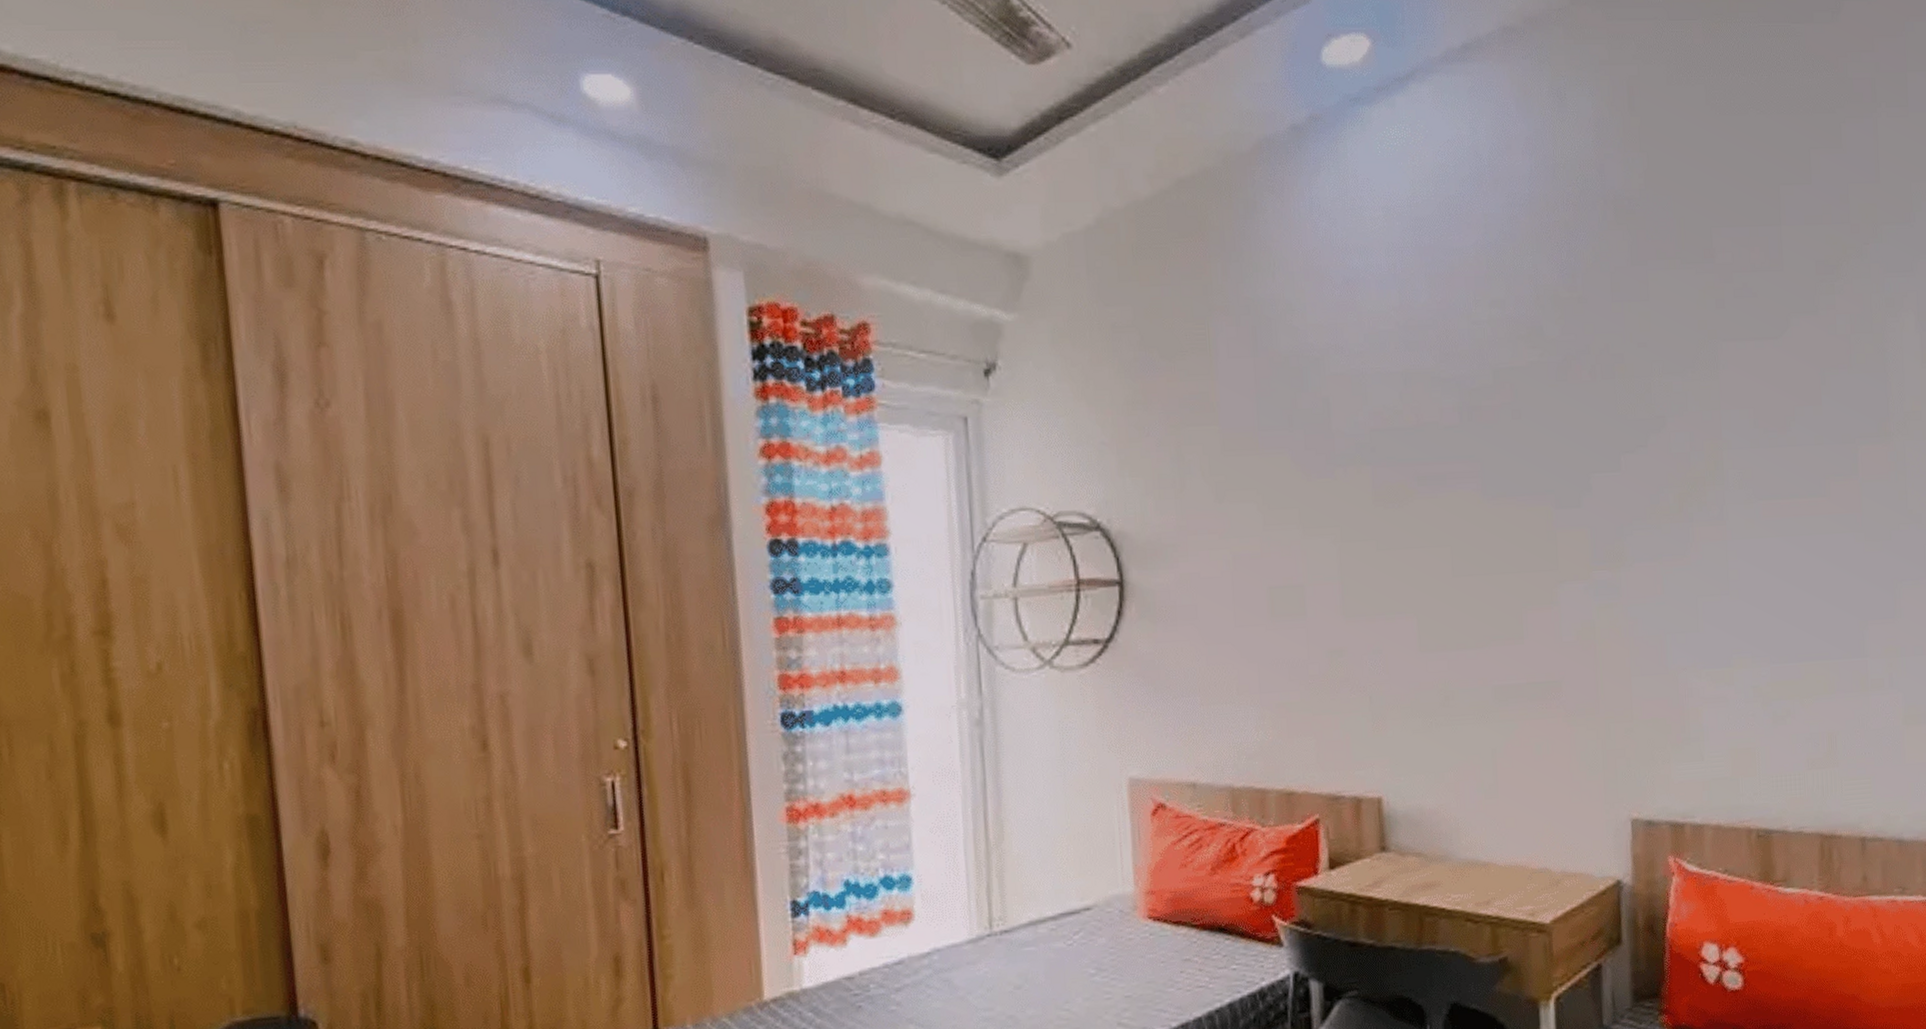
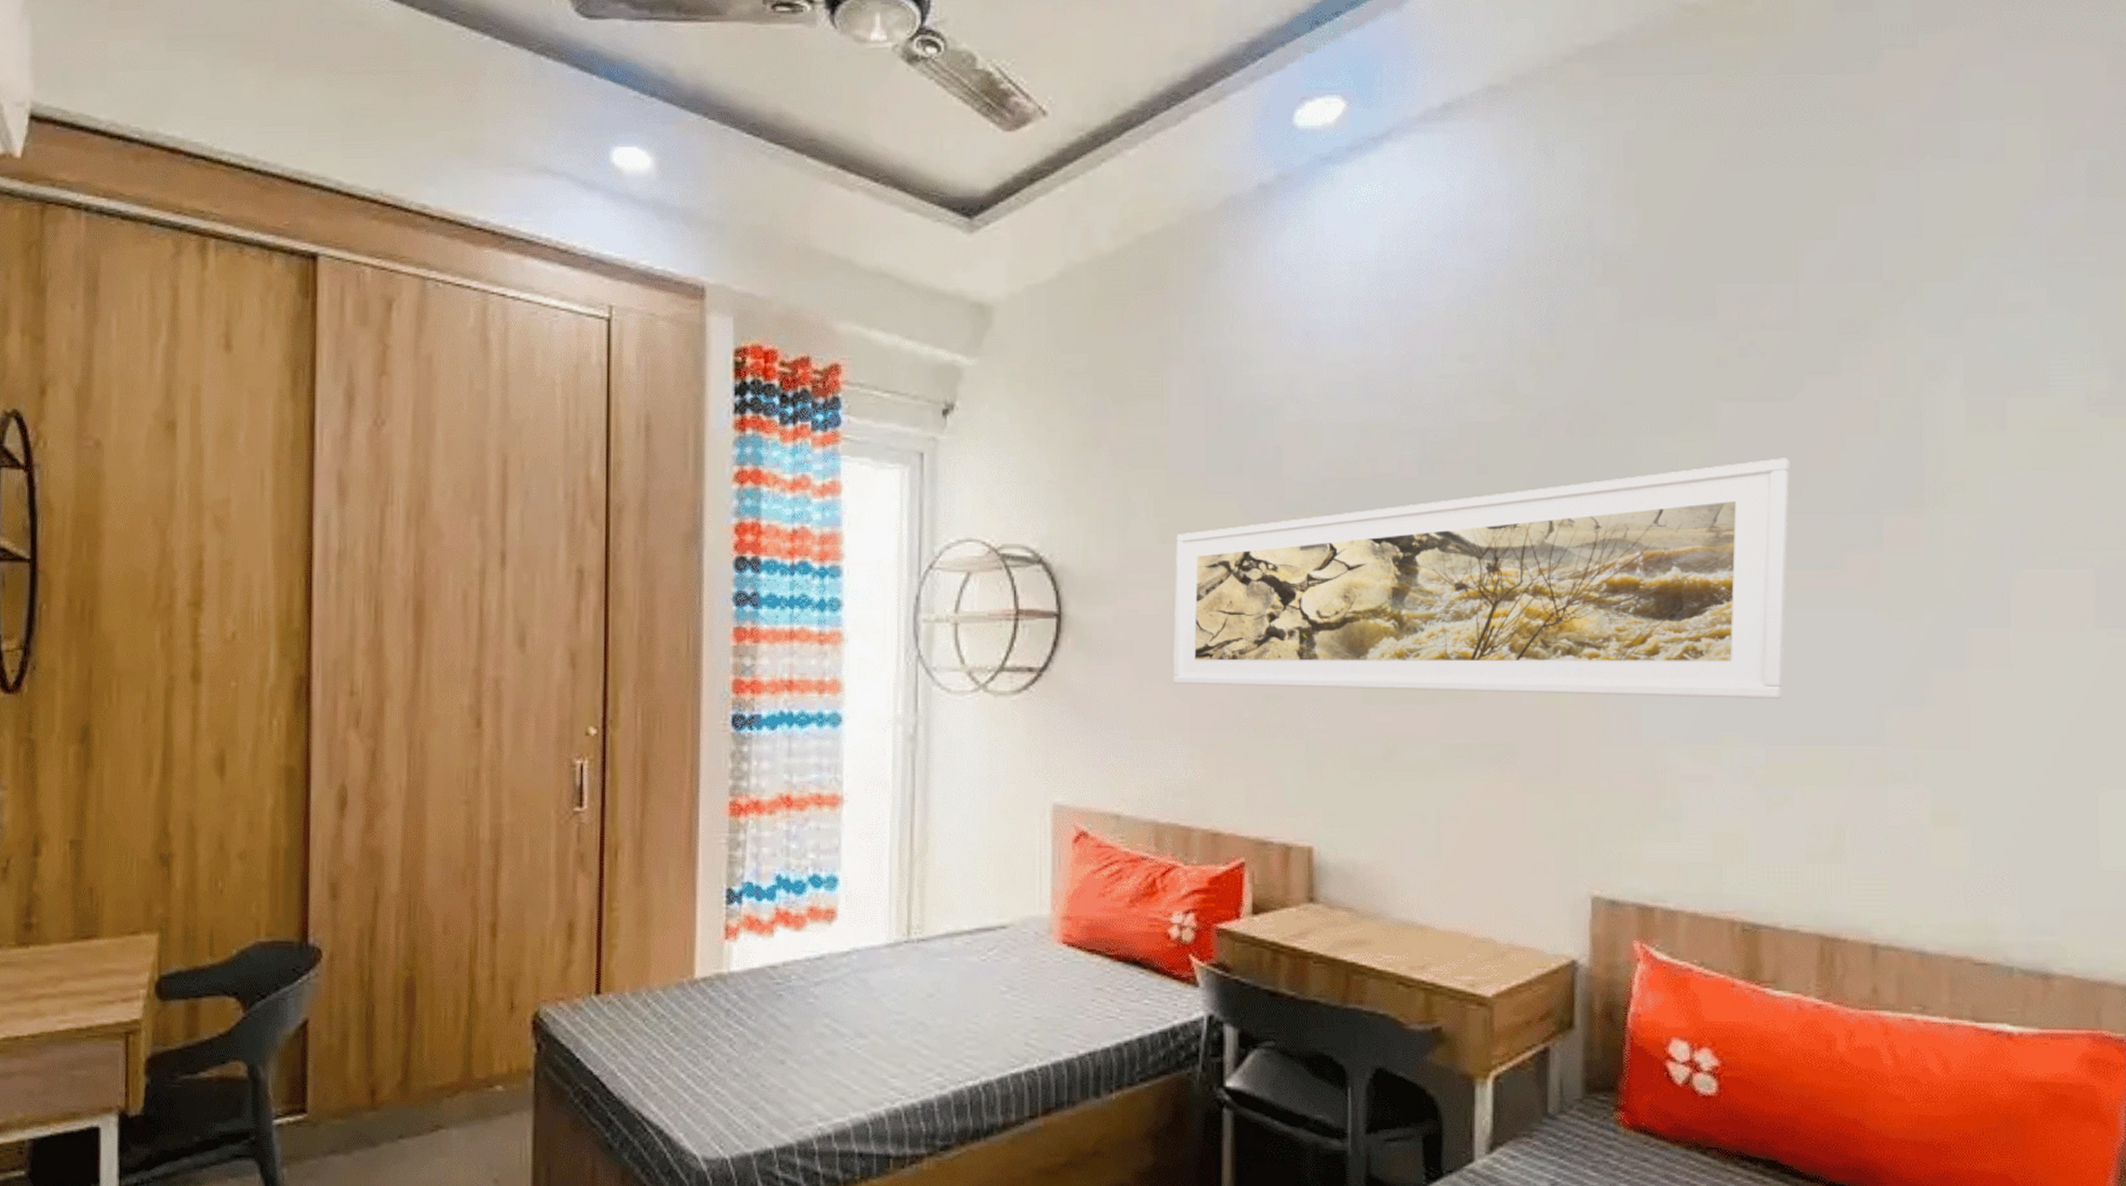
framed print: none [1233,394,1783,646] -> present [1173,458,1790,699]

